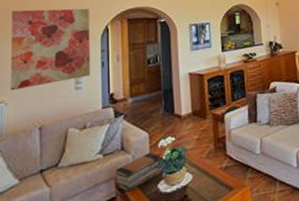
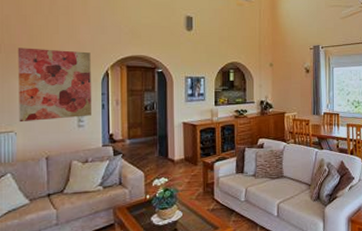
book stack: present [115,153,161,192] -> none [114,190,154,221]

